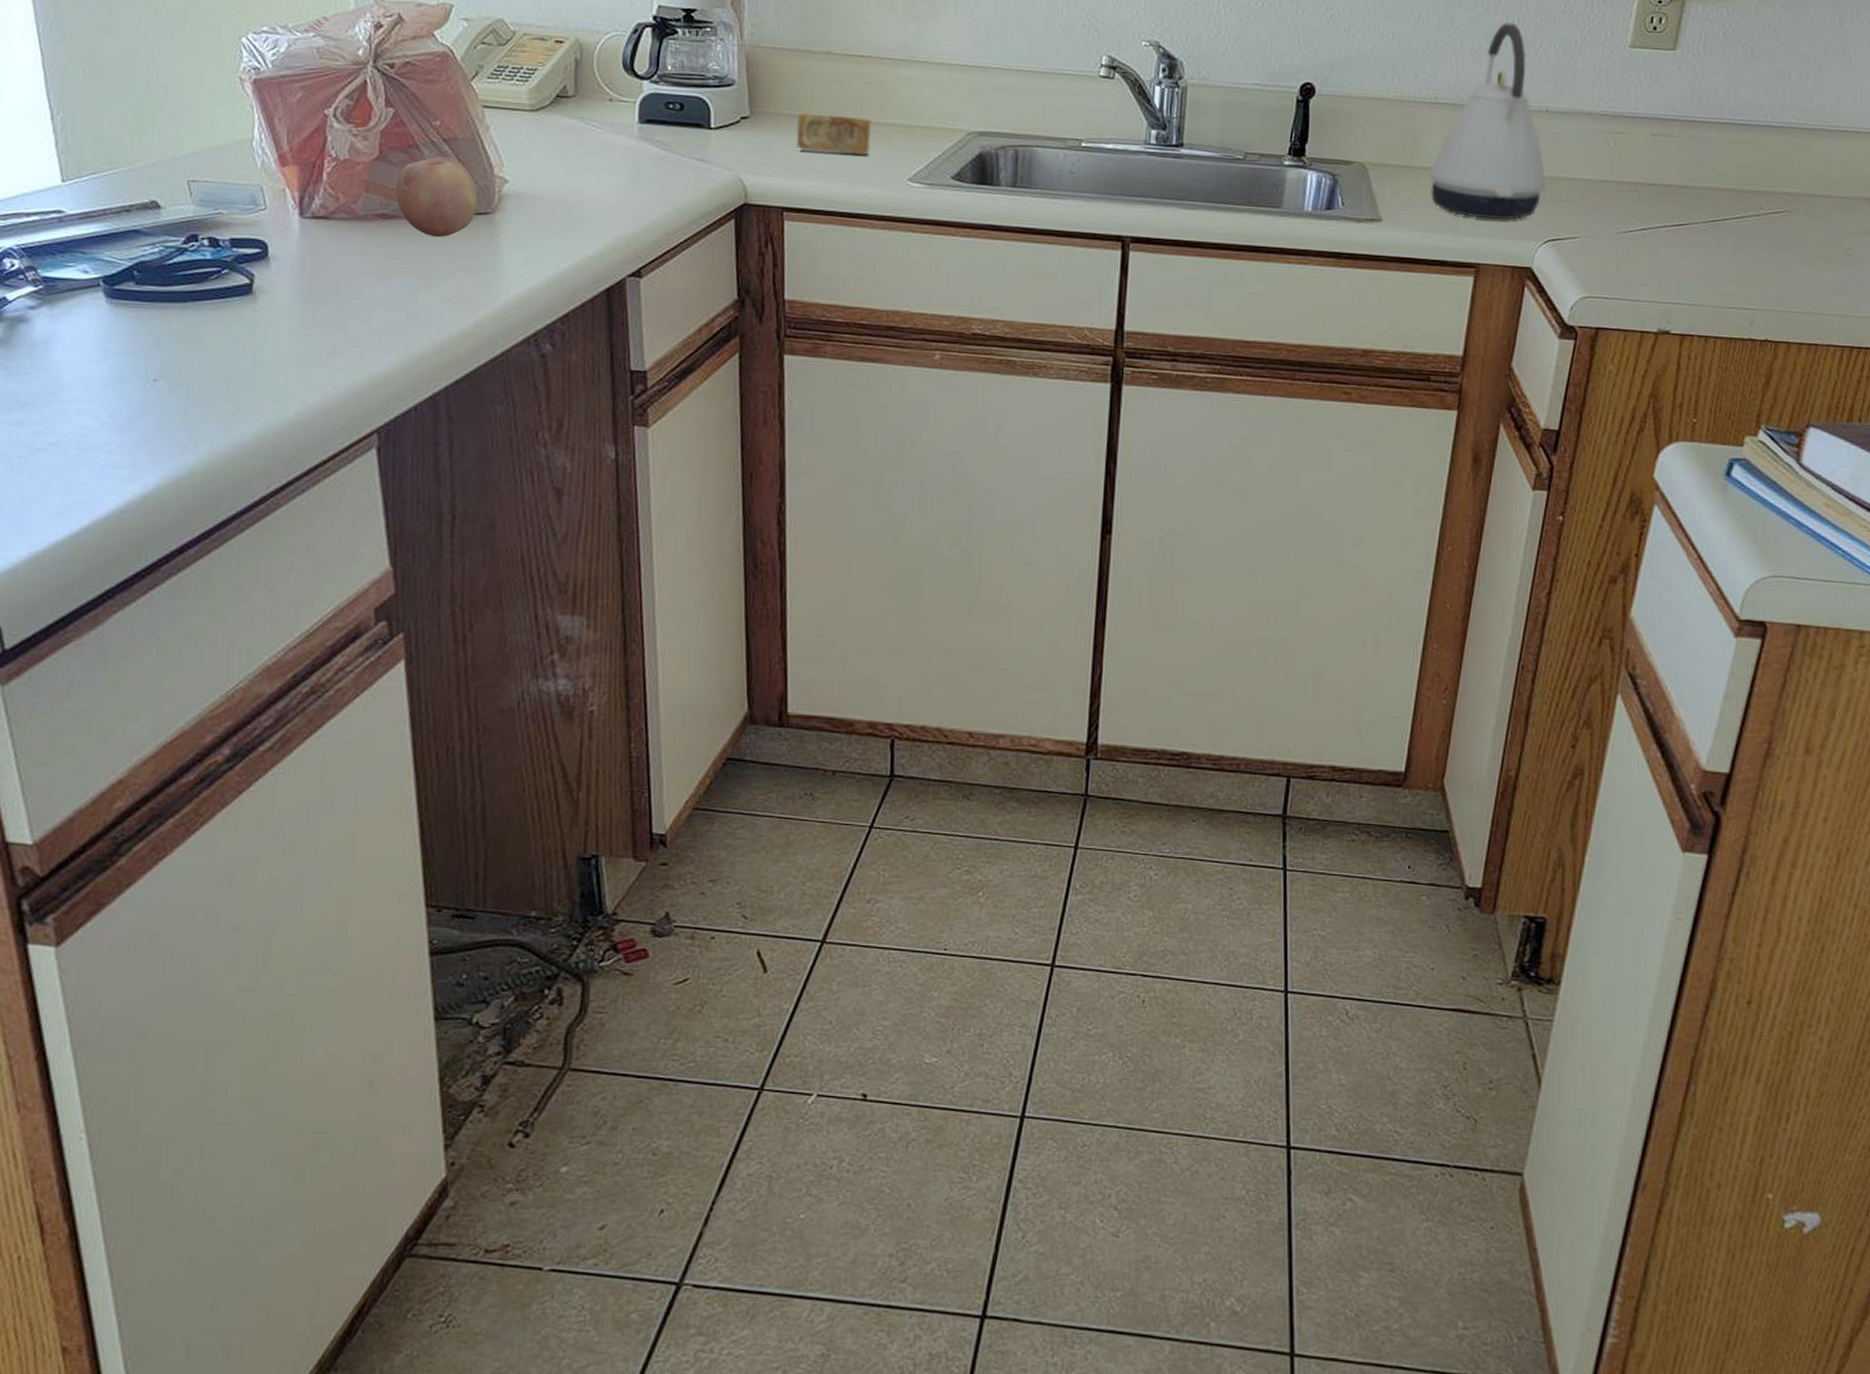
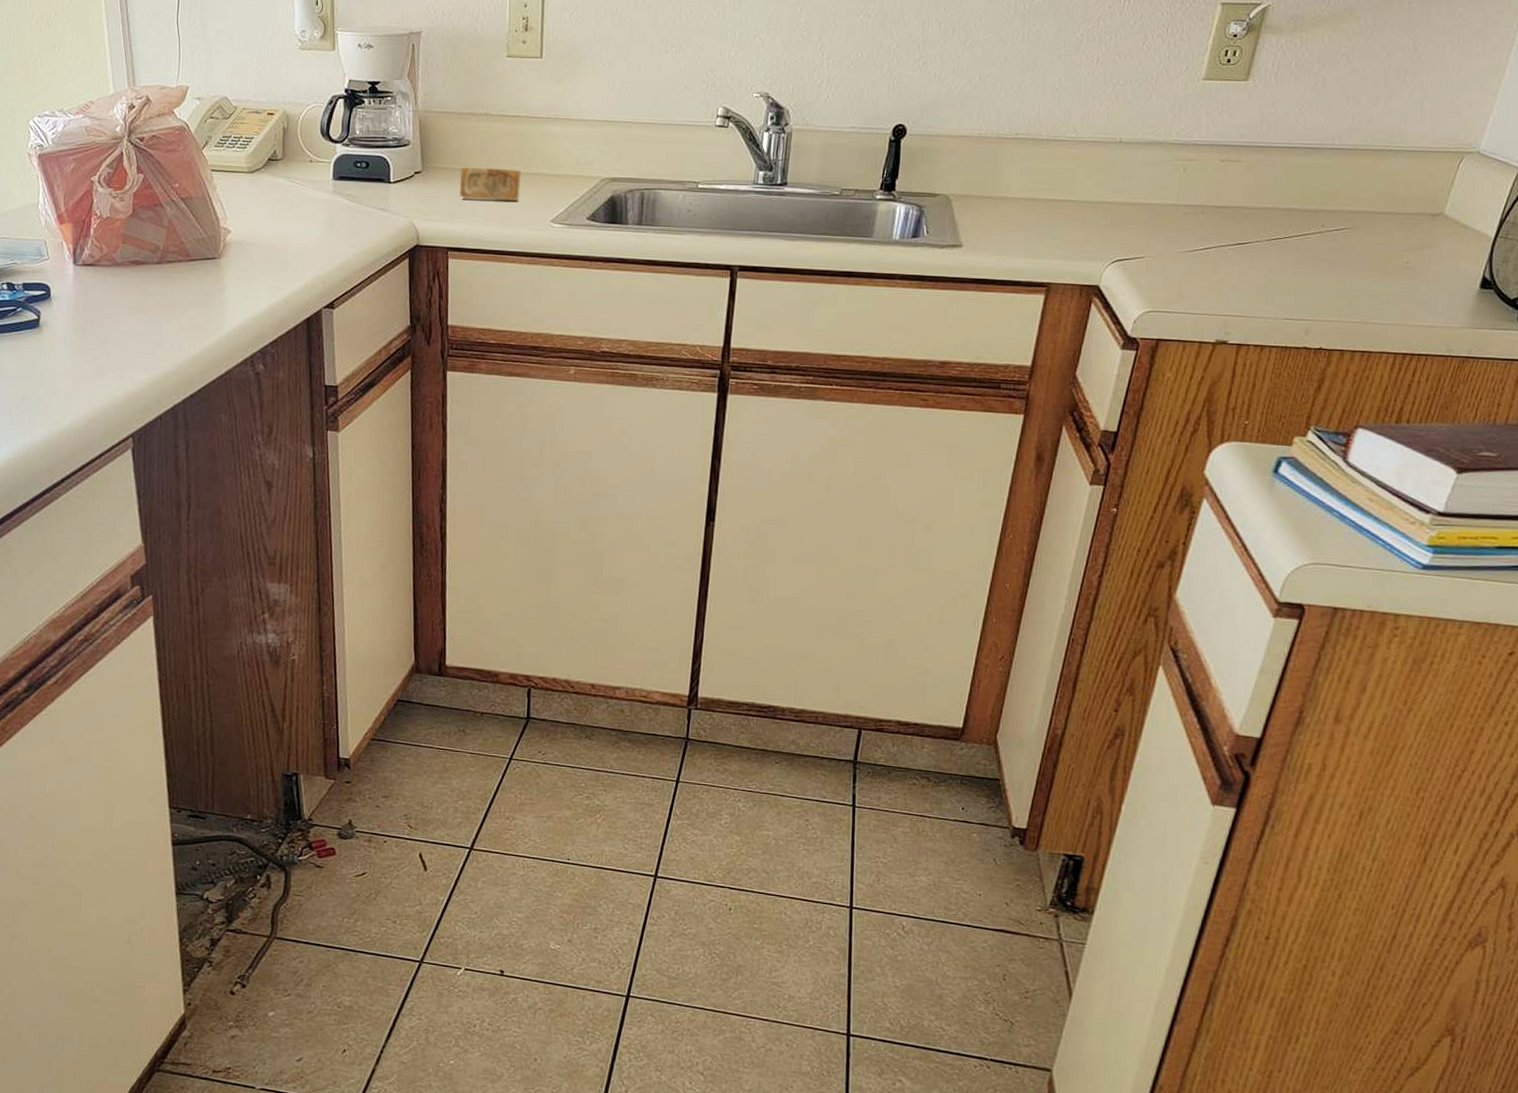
fruit: present [395,156,478,238] -> none [144,213,208,279]
kettle: present [1430,23,1547,220] -> none [1008,62,1117,243]

